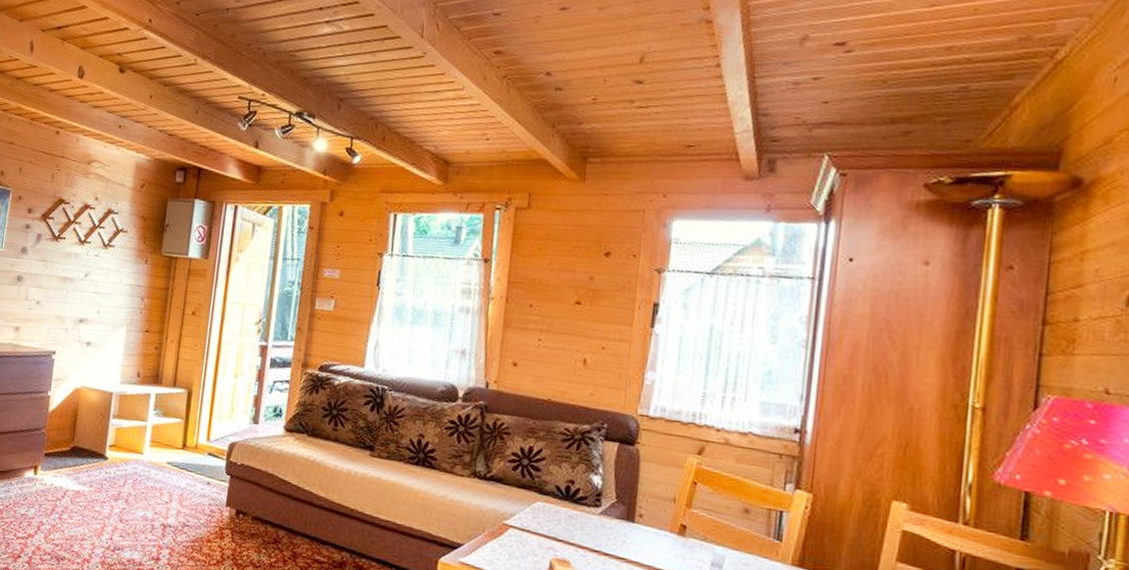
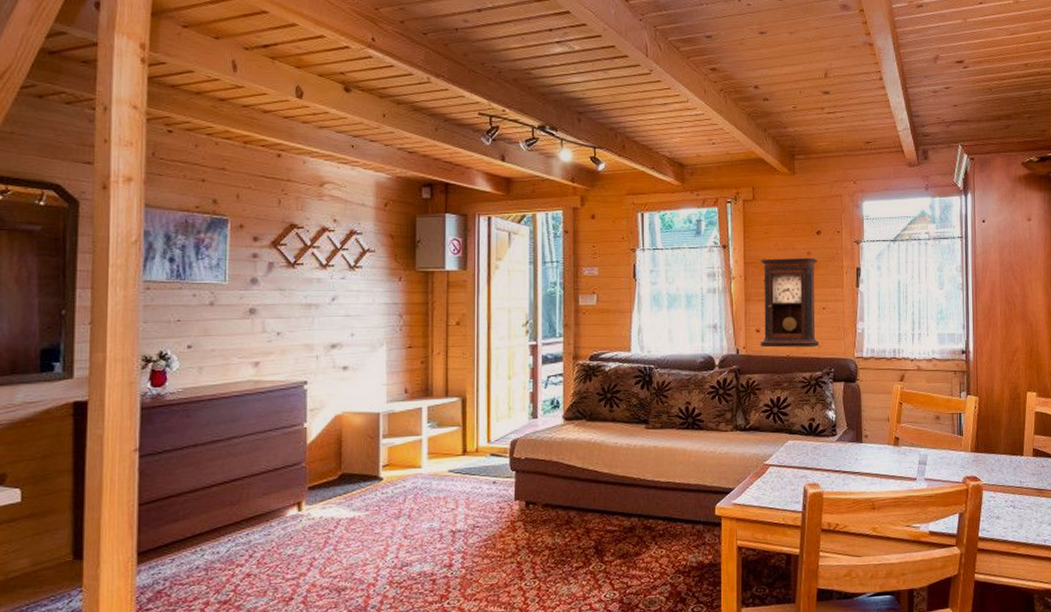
pendulum clock: none [515,279,603,394] -> present [760,257,820,348]

